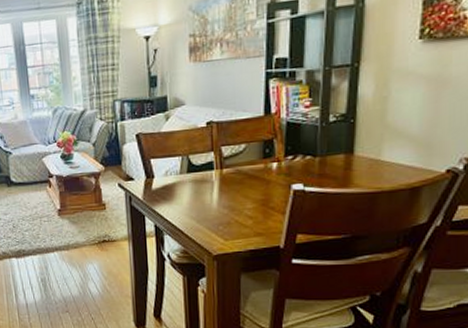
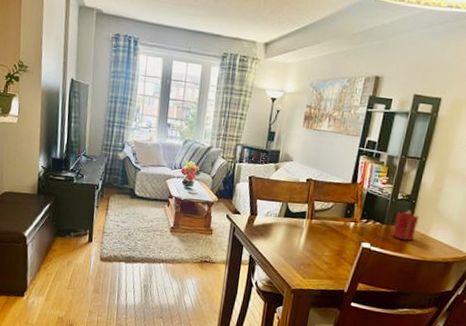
candle: none [329,133,364,172] -> present [391,210,420,241]

